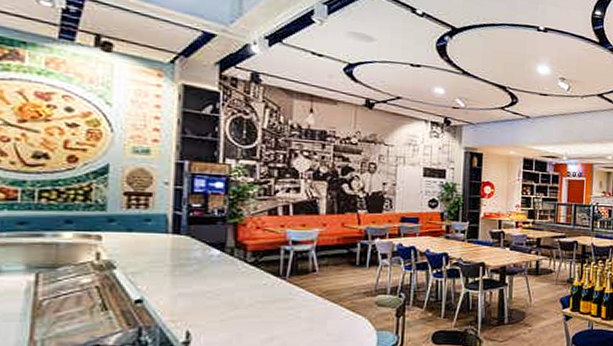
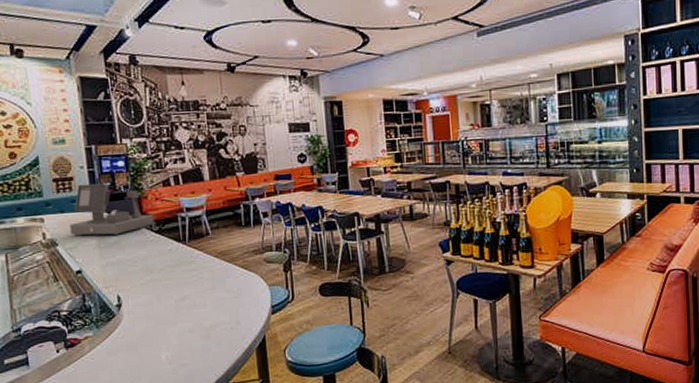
cash register: none [136,202,251,264] -> present [69,183,155,236]

